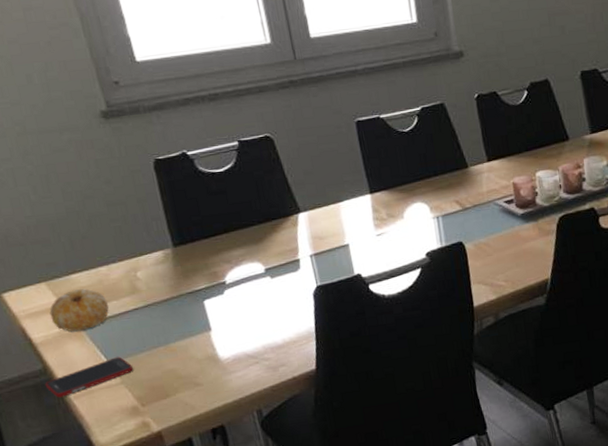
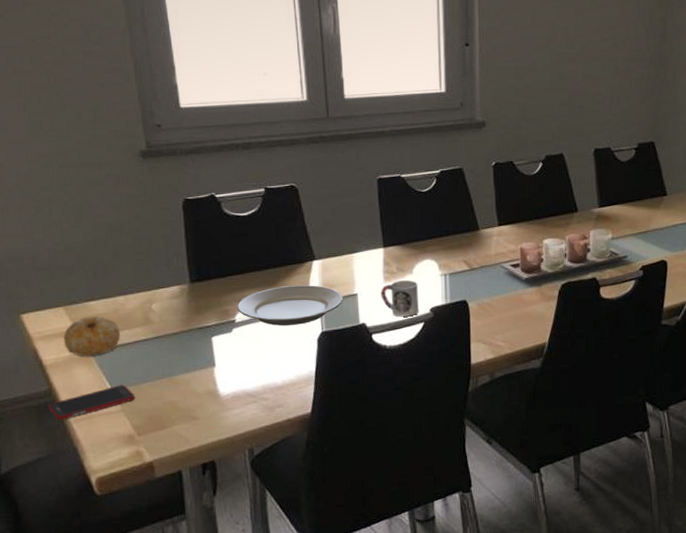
plate: none [225,238,335,284] -> present [237,285,343,326]
cup: none [372,225,414,265] -> present [380,280,419,317]

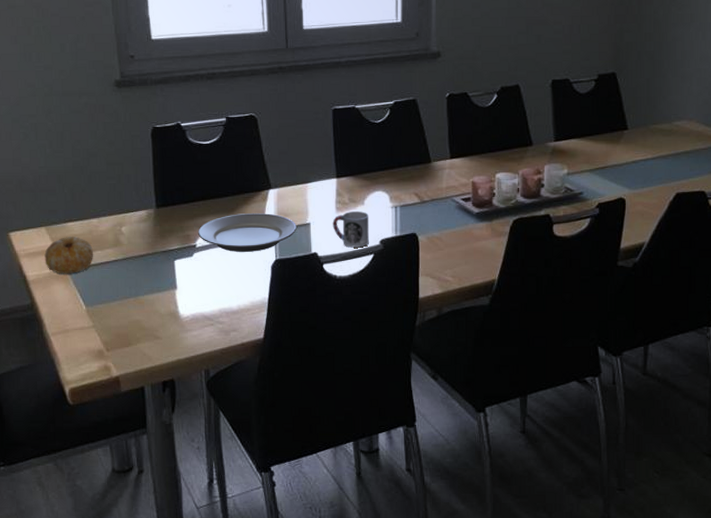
cell phone: present [48,385,136,420] -> none [30,302,105,332]

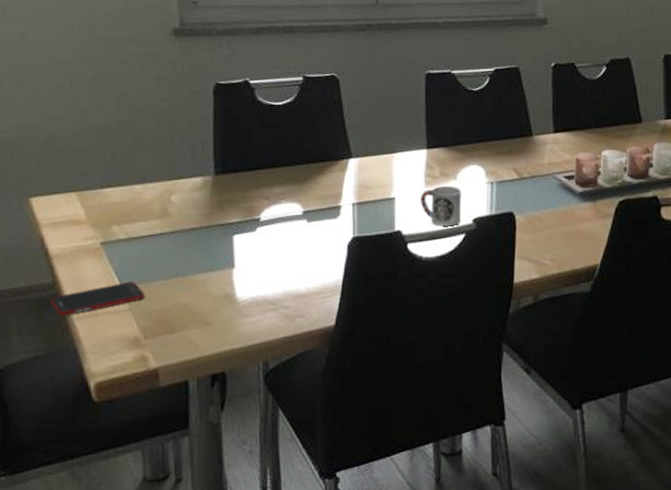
cell phone: none [30,302,105,332] -> present [50,281,145,316]
fruit: present [44,236,93,274] -> none [73,203,134,248]
plate: present [198,213,297,252] -> none [263,184,379,228]

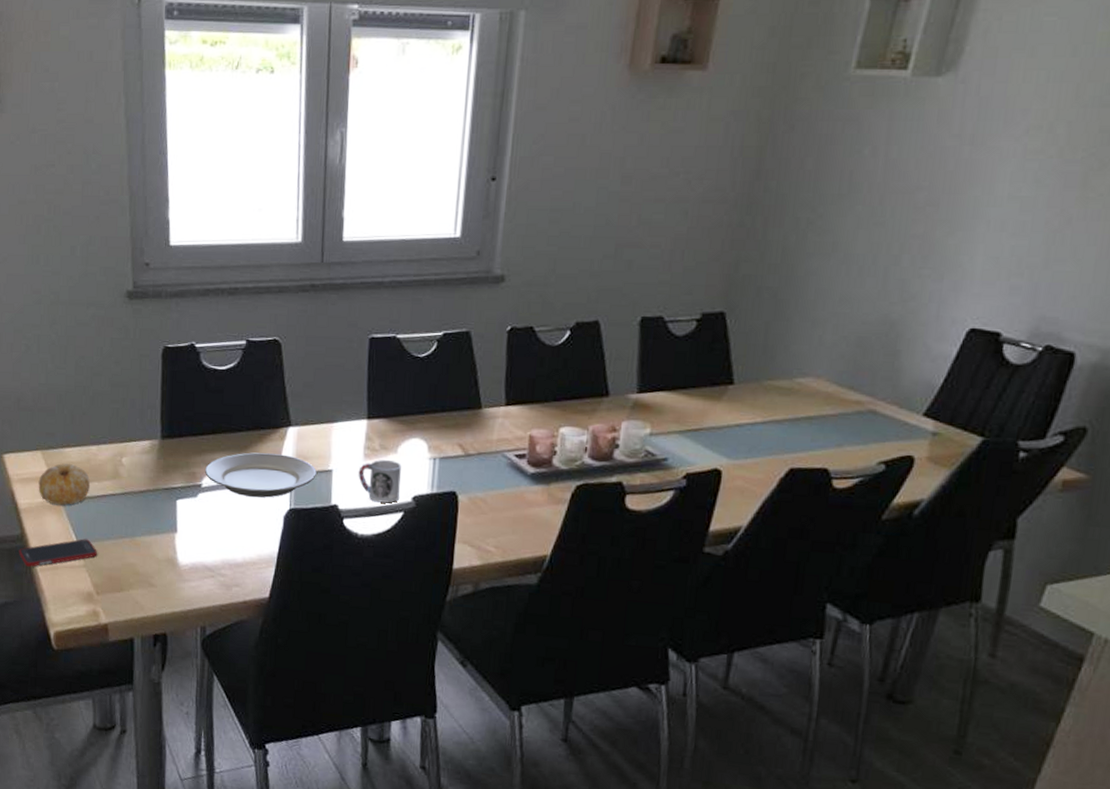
fruit: none [73,203,134,248] -> present [38,463,90,506]
plate: none [263,184,379,228] -> present [205,452,317,498]

